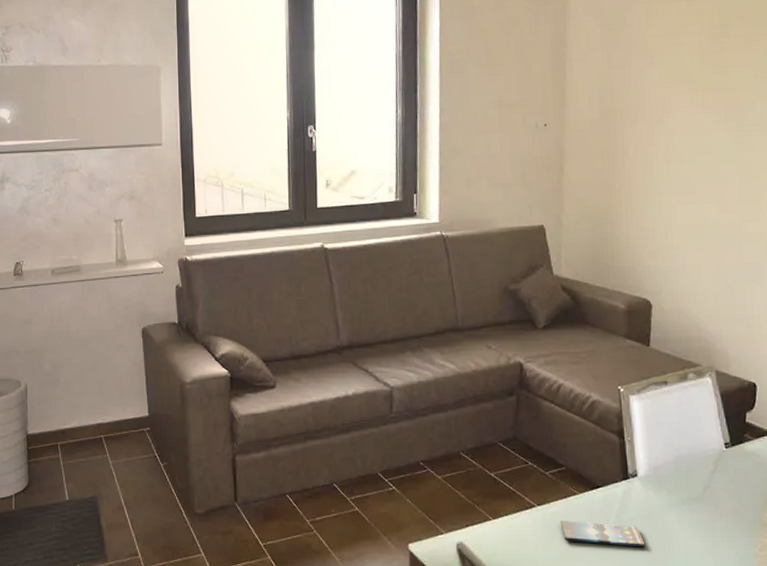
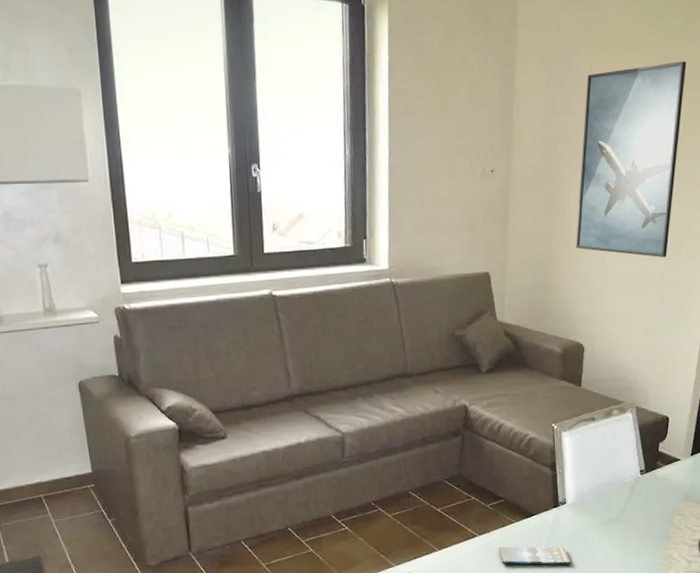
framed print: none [638,9,754,209] -> present [576,61,687,257]

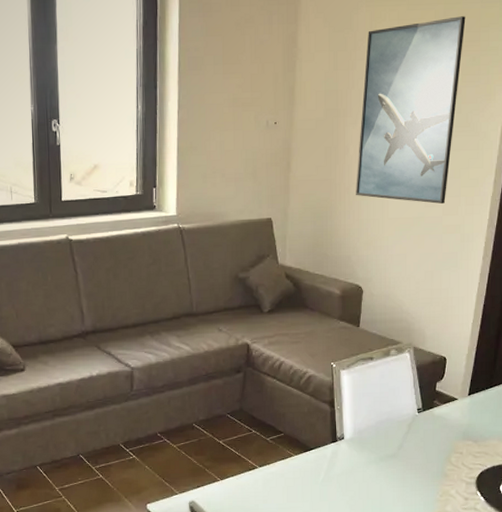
smartphone: present [498,546,571,565] -> none [278,478,349,499]

